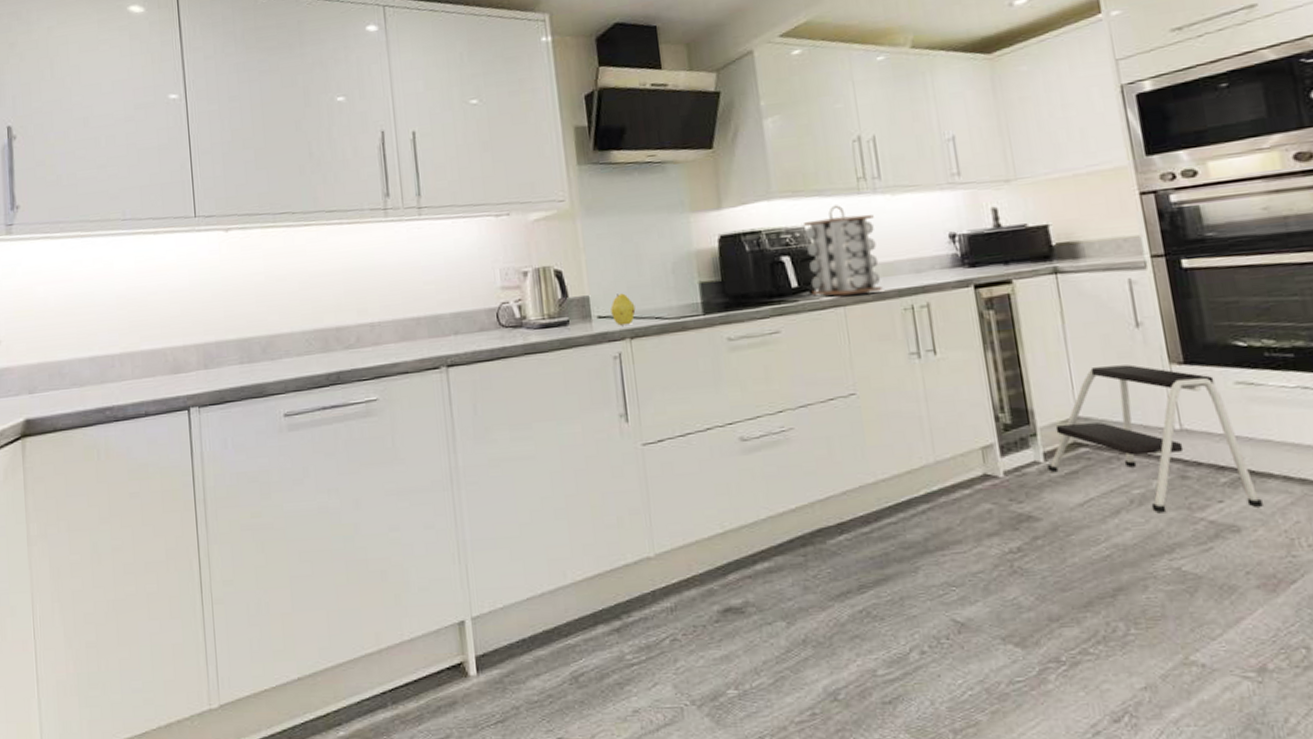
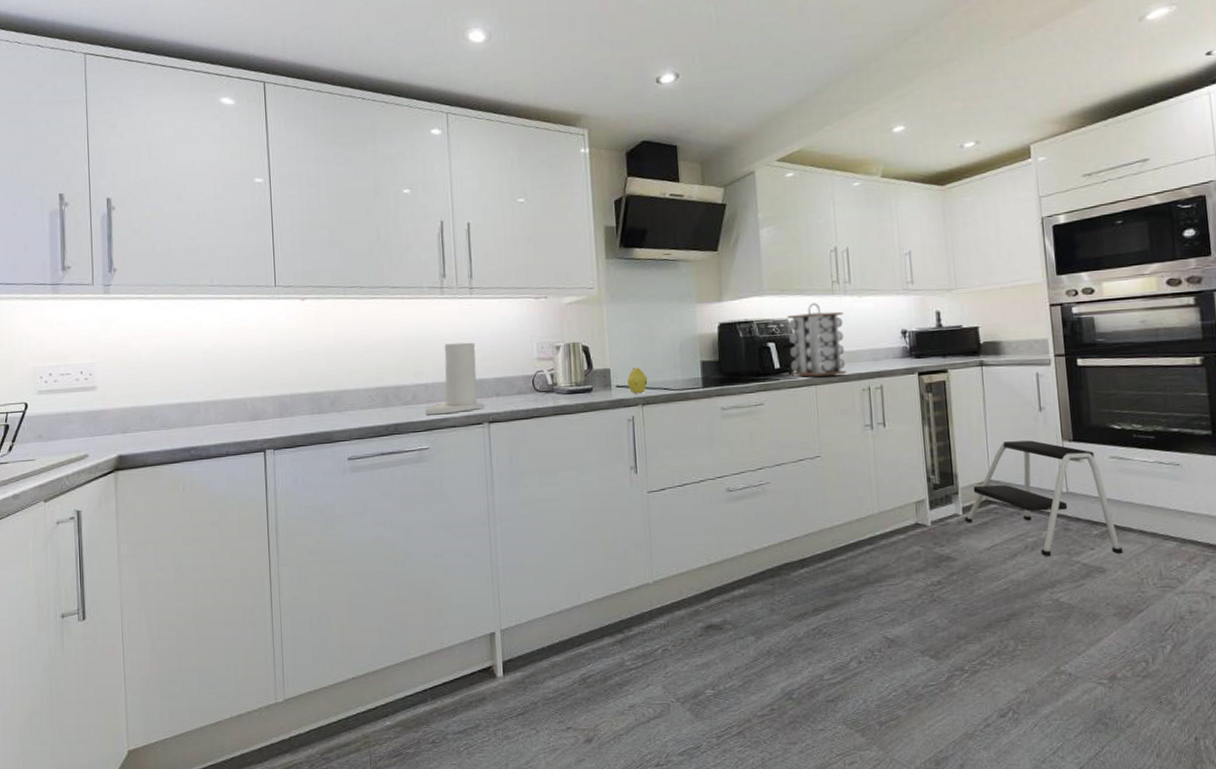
paper towel: none [372,271,443,361] -> present [425,342,486,416]

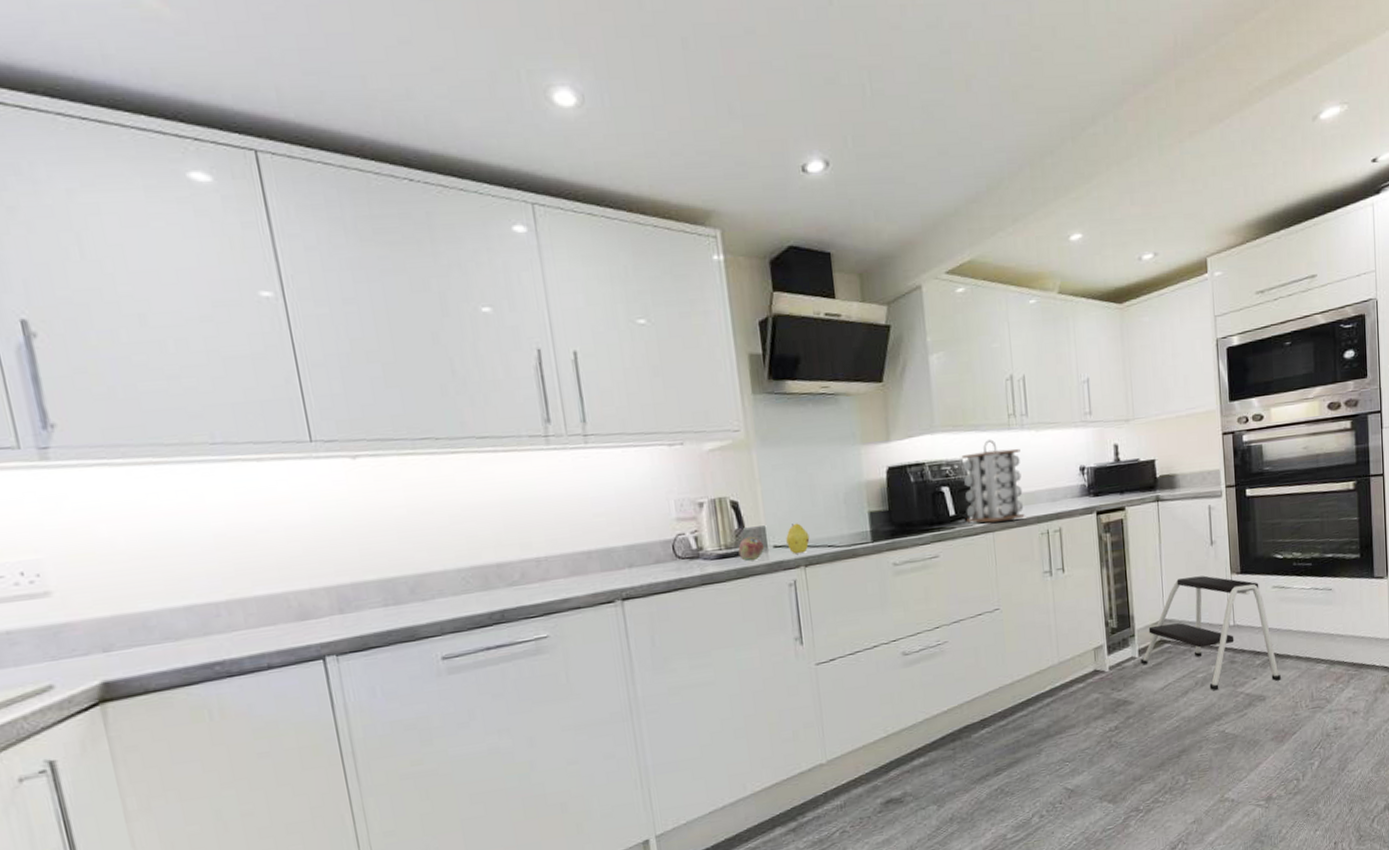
paper towel: present [425,342,486,416] -> none [539,503,617,597]
fruit: none [586,376,609,398] -> present [738,536,765,562]

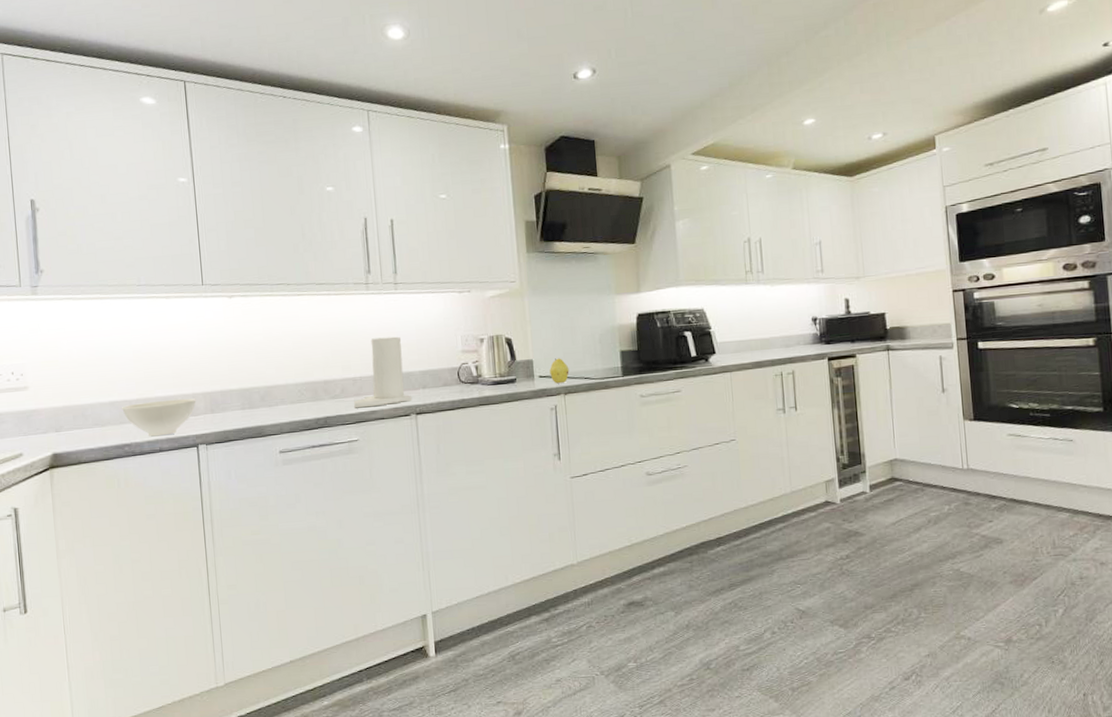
bowl: none [204,595,317,650] -> present [122,398,196,437]
paper towel: none [539,503,617,597] -> present [354,336,413,408]
fruit: present [738,536,765,562] -> none [510,367,532,388]
spice rack: present [961,439,1025,524] -> none [702,292,760,365]
step stool: present [1141,575,1281,691] -> none [872,420,1019,530]

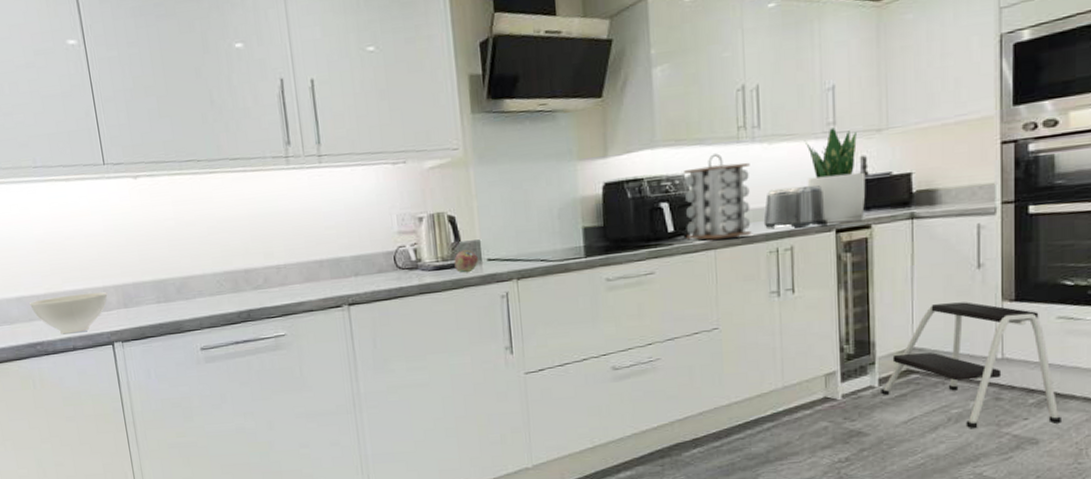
paper towel: present [354,336,413,408] -> none [279,217,344,300]
fruit: none [510,367,532,388] -> present [454,249,479,274]
fruit: present [550,358,569,384] -> none [500,237,523,268]
spice rack: none [702,292,760,365] -> present [683,153,752,241]
toaster: none [769,320,821,356] -> present [763,184,827,228]
planter: none [799,274,850,353] -> present [804,127,866,223]
step stool: none [872,420,1019,530] -> present [881,302,1061,429]

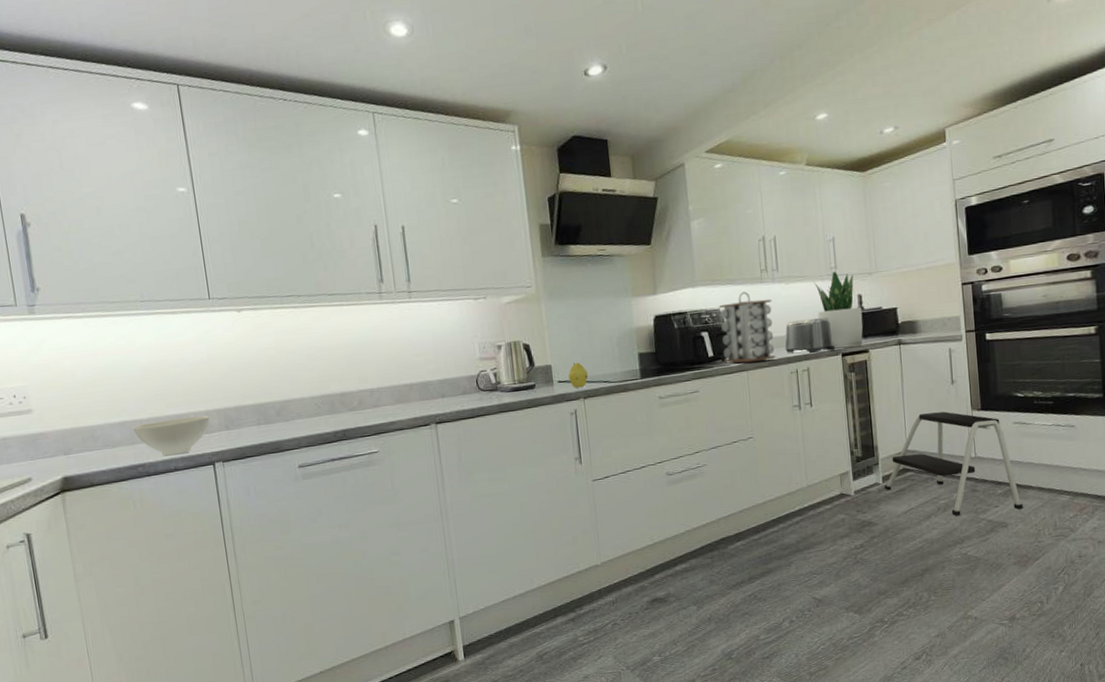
fruit: present [454,249,479,274] -> none [529,373,551,394]
fruit: none [500,237,523,268] -> present [568,362,588,388]

